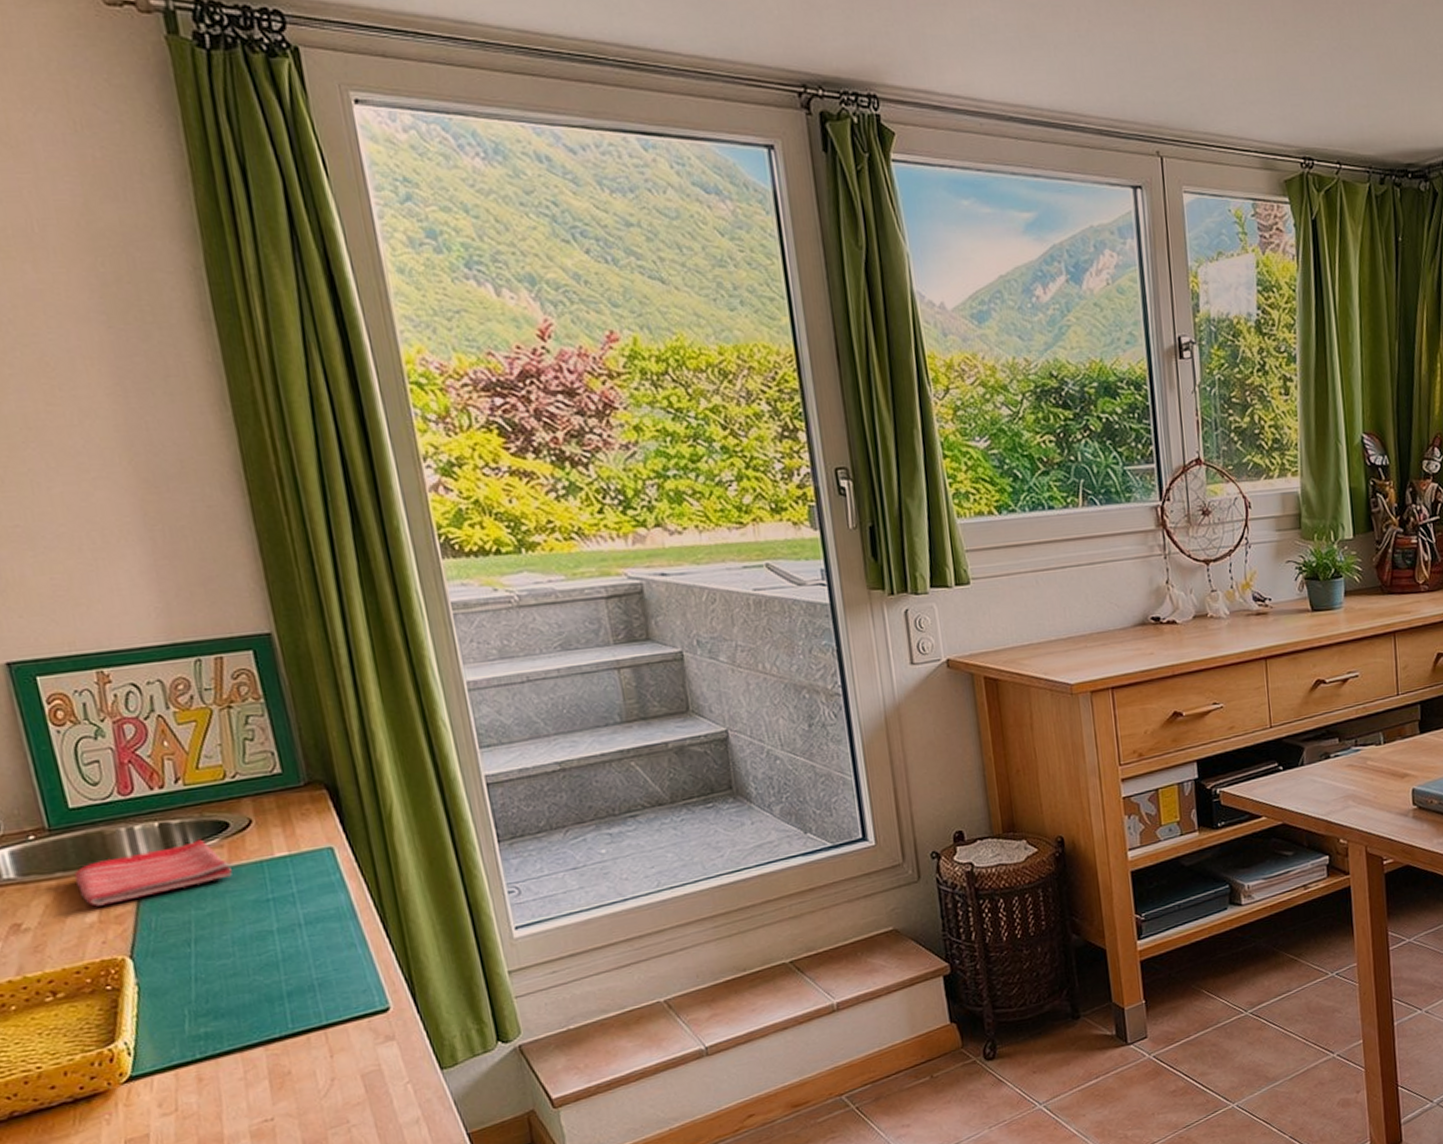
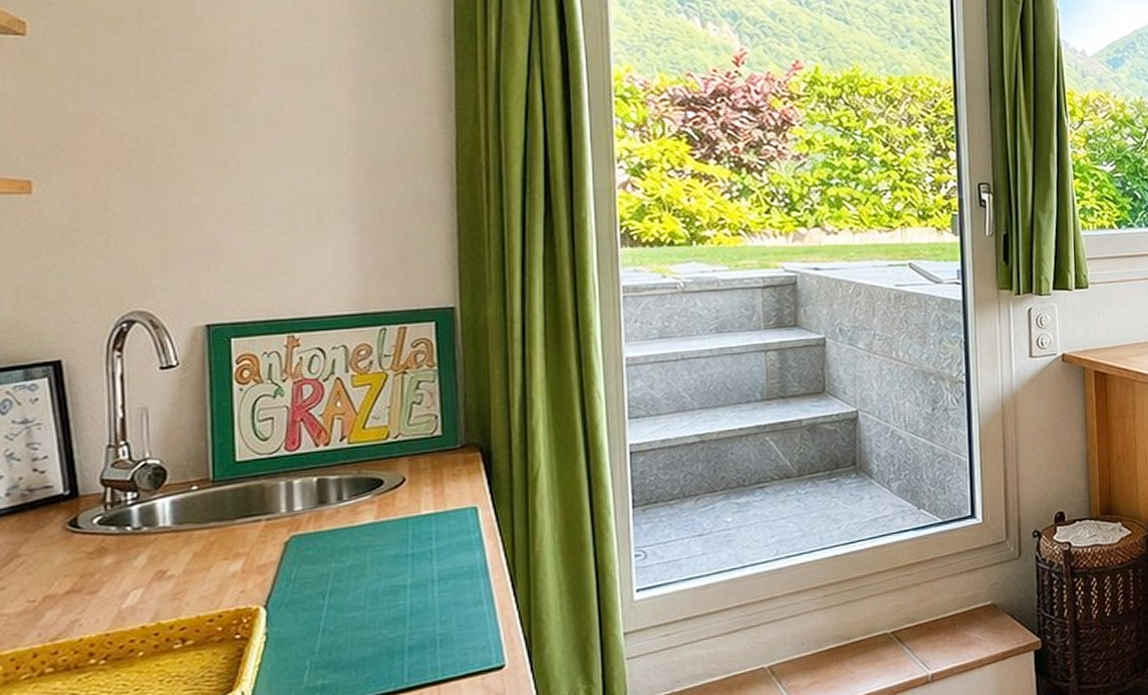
dish towel: present [73,839,232,907] -> none [227,495,377,556]

